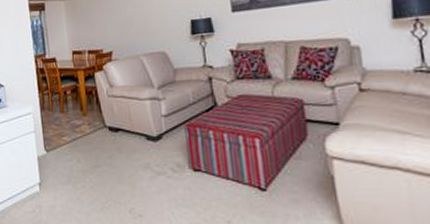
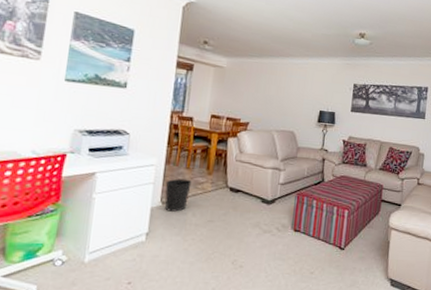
wastebasket: none [45,123,70,159] -> present [164,178,192,212]

